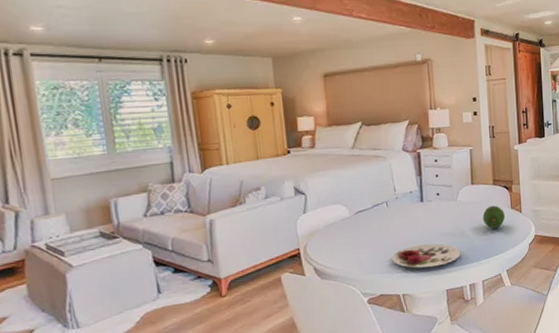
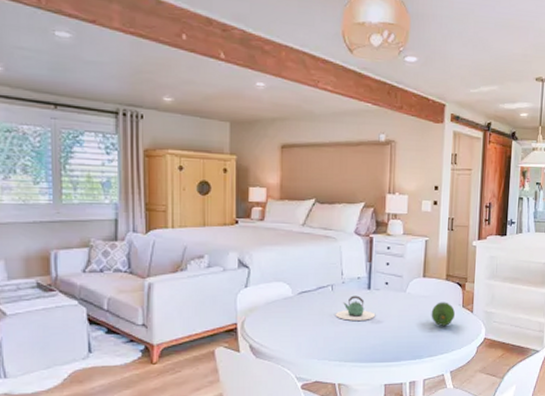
teapot: none [392,209,431,234] -> present [335,295,376,321]
plate: present [392,243,461,268] -> none [331,334,404,359]

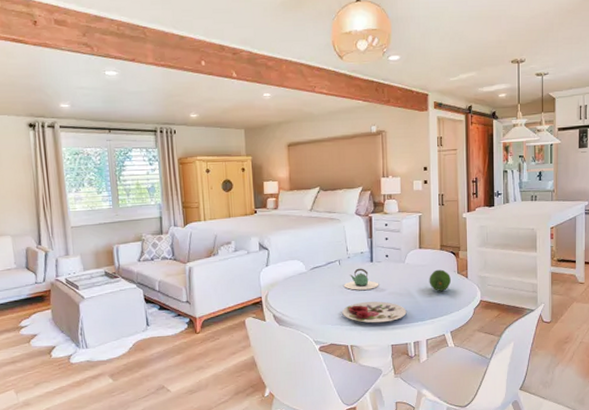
plate: none [331,334,404,359] -> present [342,301,407,323]

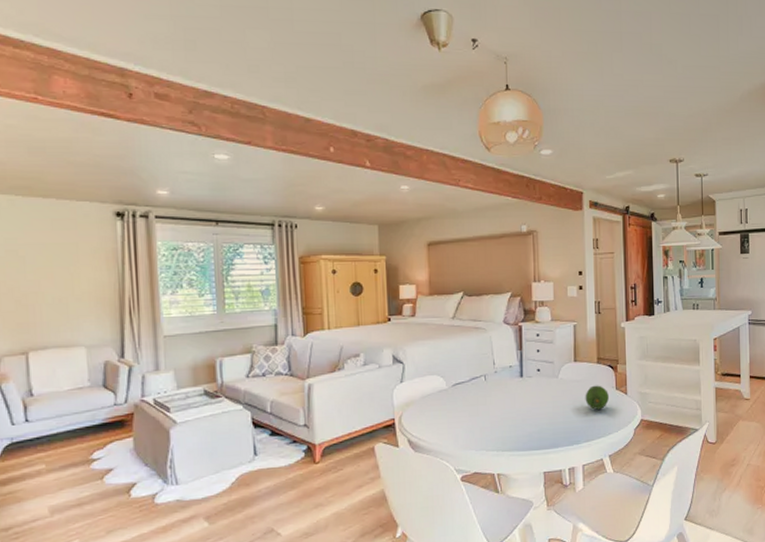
plate: present [342,301,407,323] -> none [488,422,561,448]
teapot: present [343,268,379,290] -> none [489,384,530,410]

